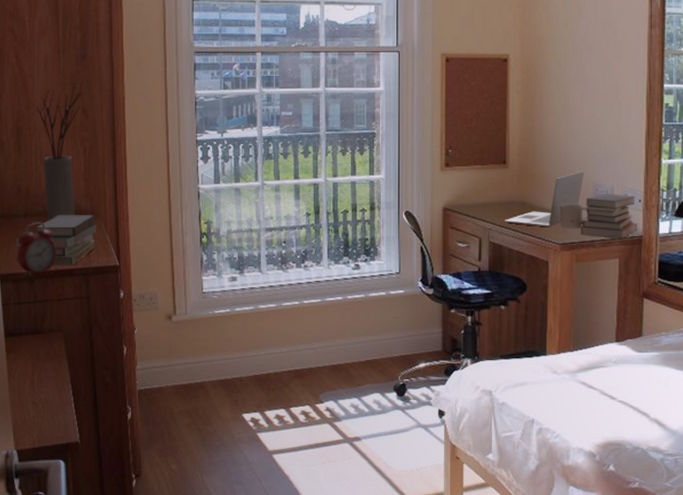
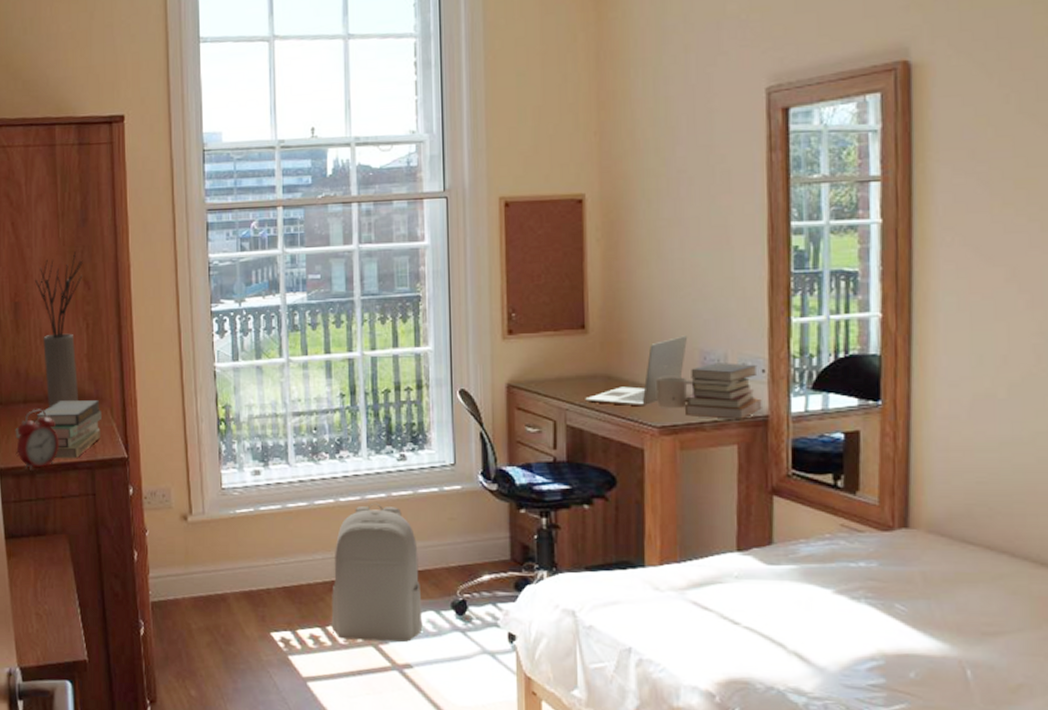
backpack: none [294,304,370,419] -> present [331,502,423,642]

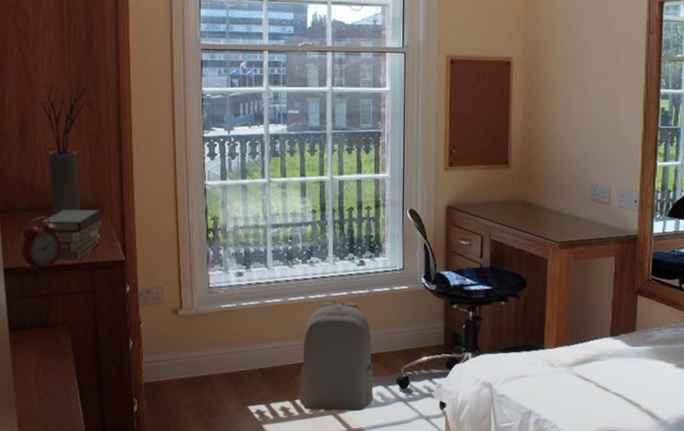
laptop: present [585,335,688,407] -> none [506,172,584,226]
mug: present [657,377,695,409] -> none [559,204,586,229]
books: present [685,363,762,419] -> none [579,194,633,237]

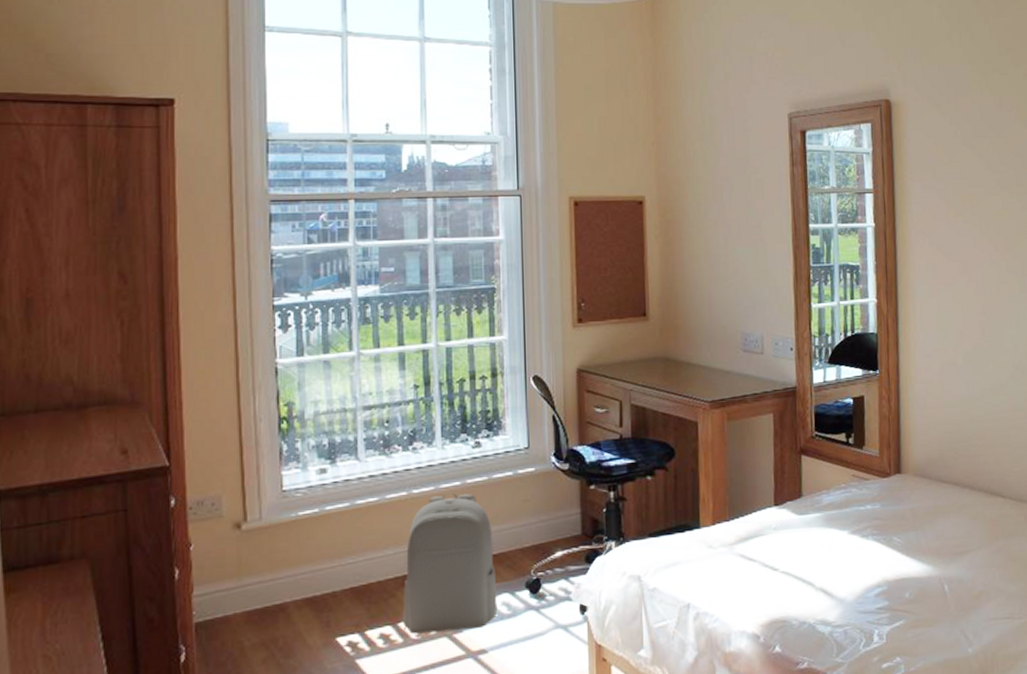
books: present [20,210,102,261] -> none [21,405,137,474]
alarm clock: present [21,216,62,271] -> none [22,418,81,490]
vase: present [41,78,87,216] -> none [55,242,118,417]

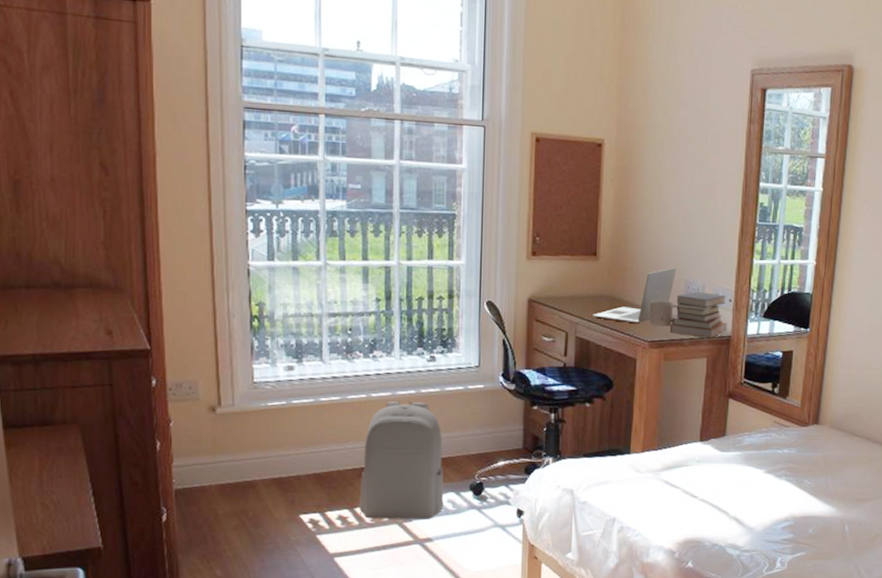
laptop: none [647,320,732,384] -> present [593,267,677,324]
mug: none [707,356,738,385] -> present [649,300,679,328]
books: none [731,343,791,392] -> present [670,292,727,338]

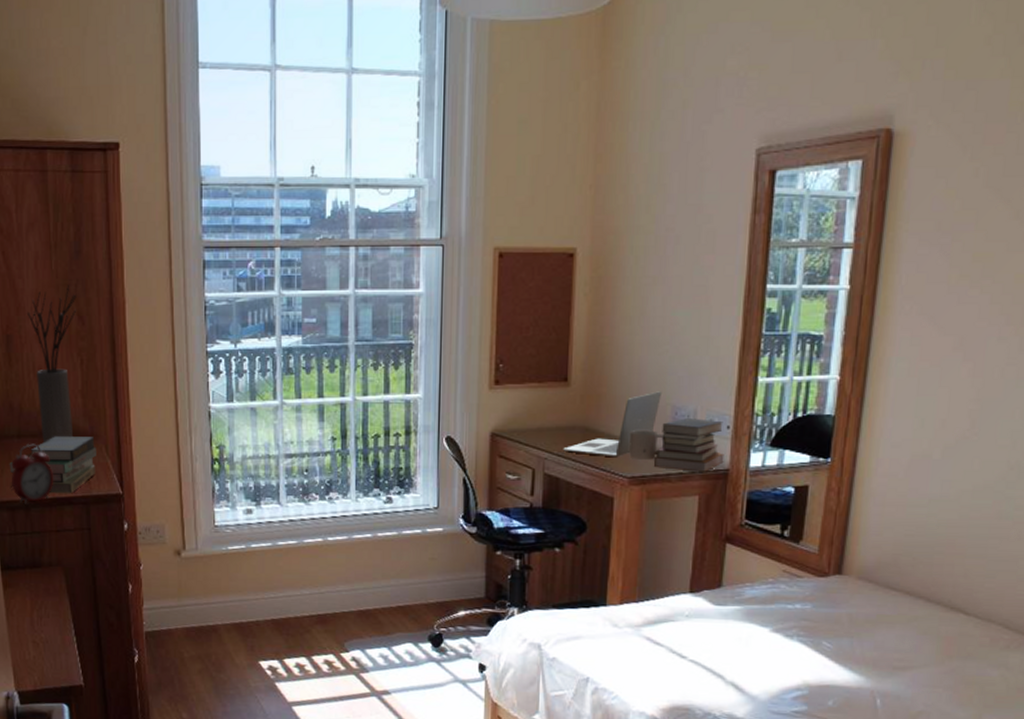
books: none [15,288,121,348] -> present [9,436,96,494]
alarm clock: none [17,295,70,359] -> present [11,443,54,504]
vase: none [40,133,100,296] -> present [27,285,77,444]
backpack: present [359,398,444,519] -> none [316,542,402,671]

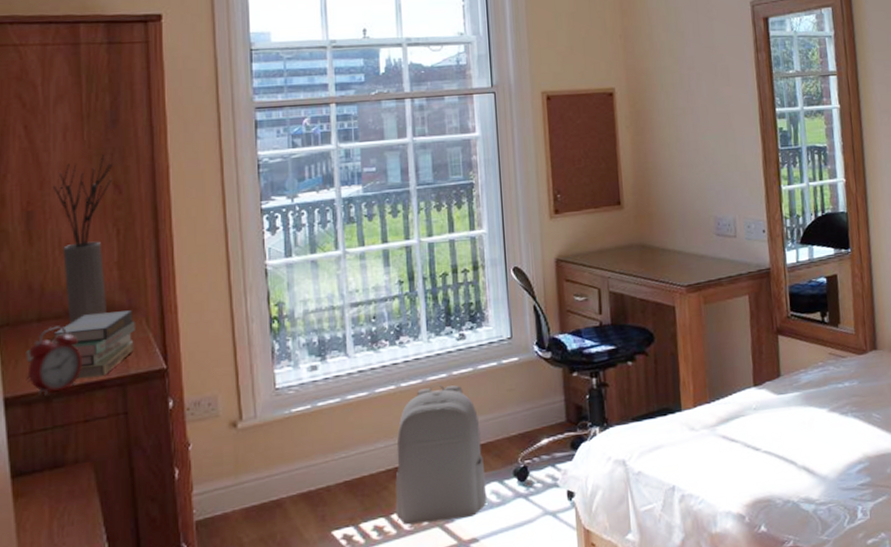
backpack: none [316,542,402,671] -> present [395,383,487,526]
laptop: present [563,391,663,458] -> none [624,205,705,270]
mug: present [629,430,665,461] -> none [682,241,713,269]
books: present [654,418,724,472] -> none [706,226,765,274]

